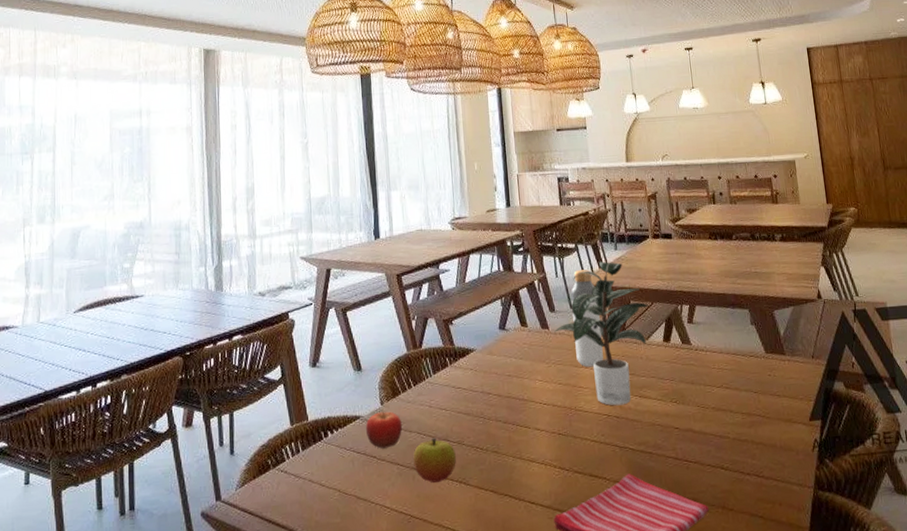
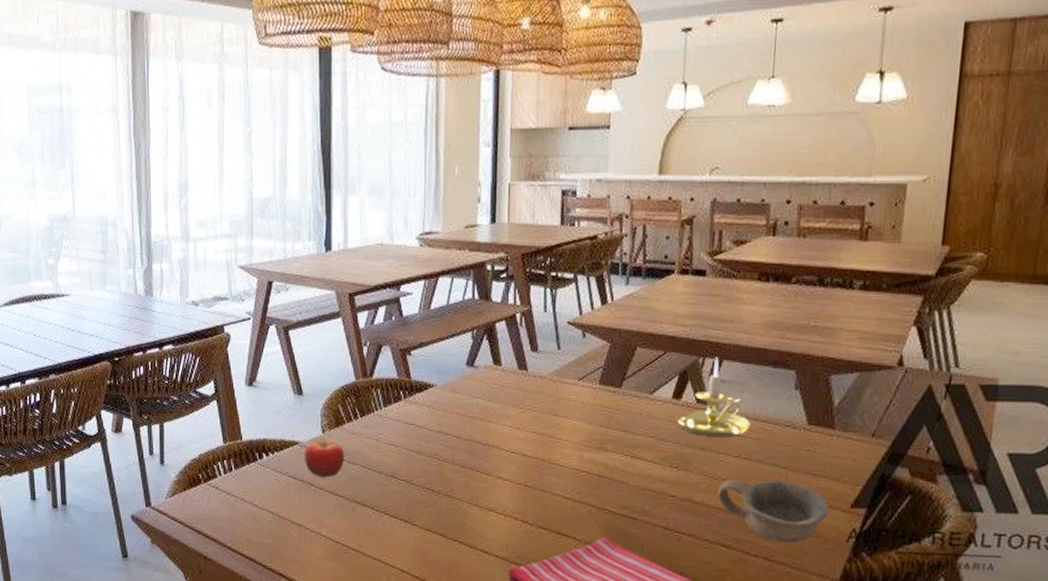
apple: present [413,437,456,483] -> none [355,473,402,518]
potted plant: present [554,261,650,406] -> none [534,297,662,464]
bottle: present [570,269,604,368] -> none [558,306,594,418]
candle holder: none [668,303,725,372] -> present [675,356,751,437]
cup: none [709,403,795,459] -> present [716,480,830,543]

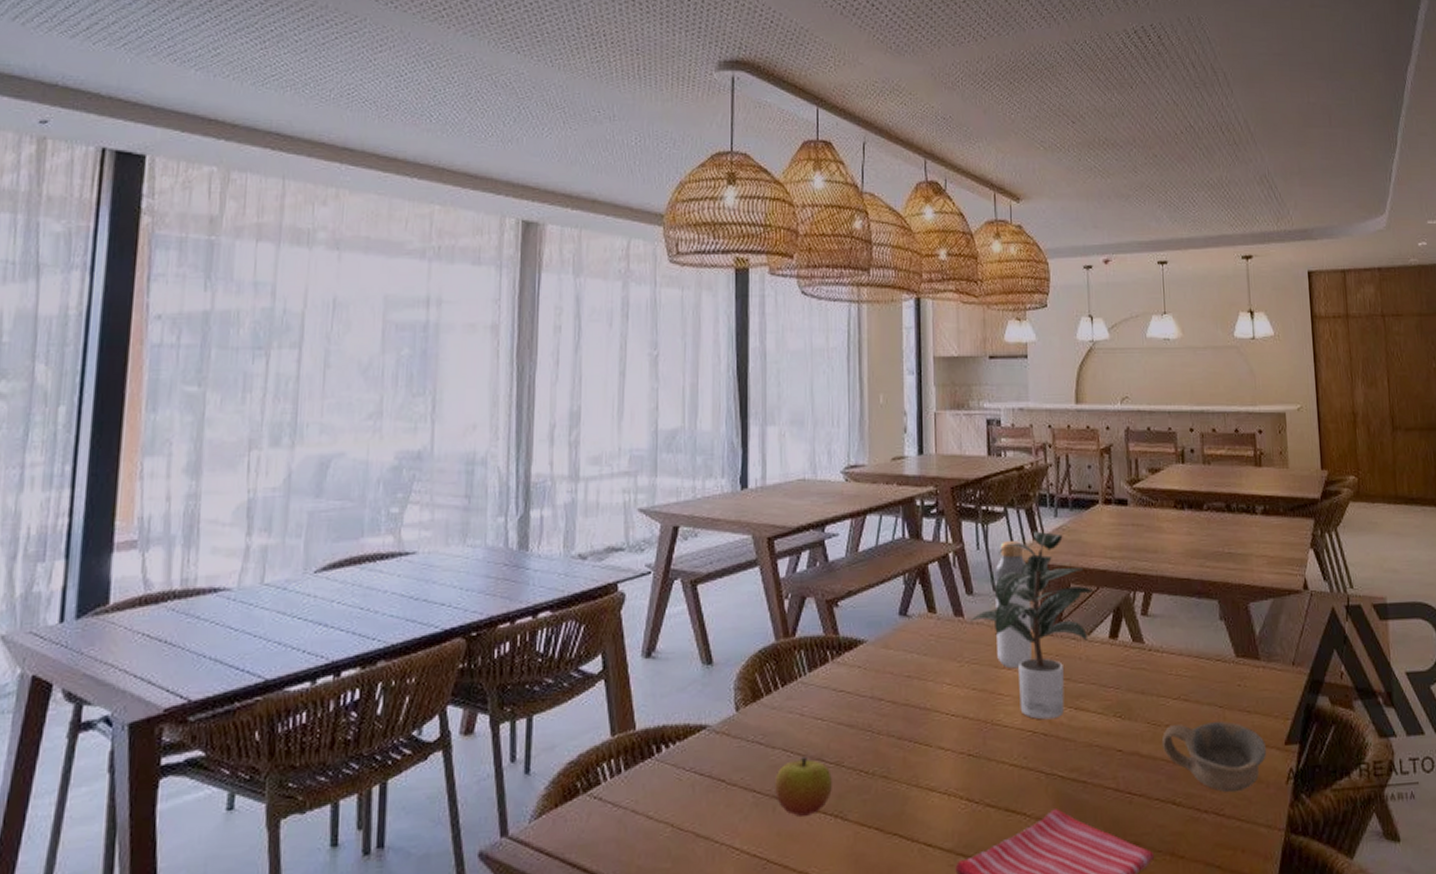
fruit: present [303,436,345,478] -> none [713,716,764,770]
apple: none [355,473,402,518] -> present [775,756,832,817]
potted plant: none [534,297,662,464] -> present [971,531,1095,720]
bottle: none [558,306,594,418] -> present [995,541,1032,669]
candle holder: present [675,356,751,437] -> none [1114,589,1185,678]

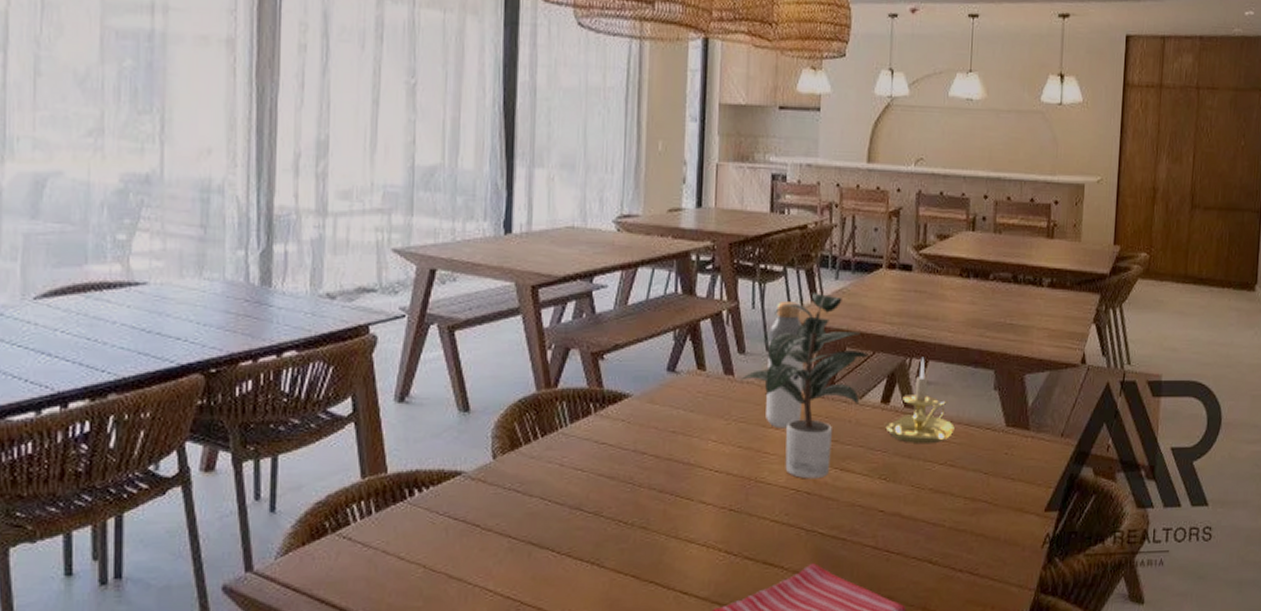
apple: present [775,756,832,817] -> none [531,505,590,562]
candle holder: none [1114,589,1185,678] -> present [884,356,955,443]
cup: present [1161,721,1267,793] -> none [923,486,1027,554]

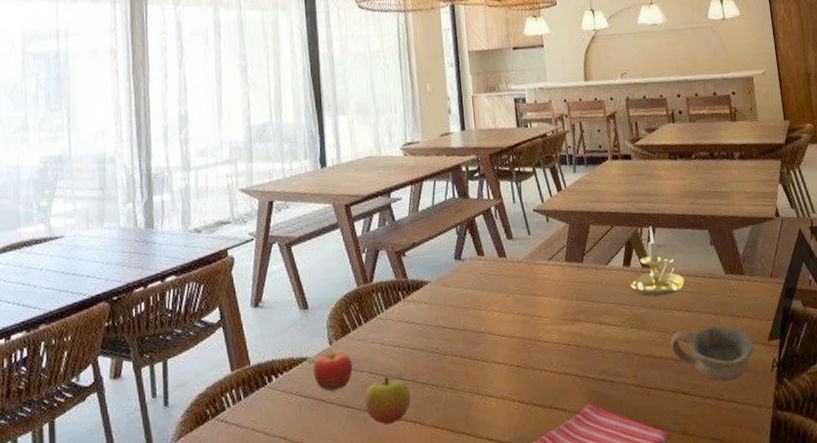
fruit: none [468,463,521,516] -> present [312,348,353,392]
apple: none [531,505,590,562] -> present [364,376,411,425]
potted plant: present [741,292,871,479] -> none [512,185,610,335]
bottle: present [766,302,803,429] -> none [528,194,563,296]
cup: none [923,486,1027,554] -> present [670,325,755,381]

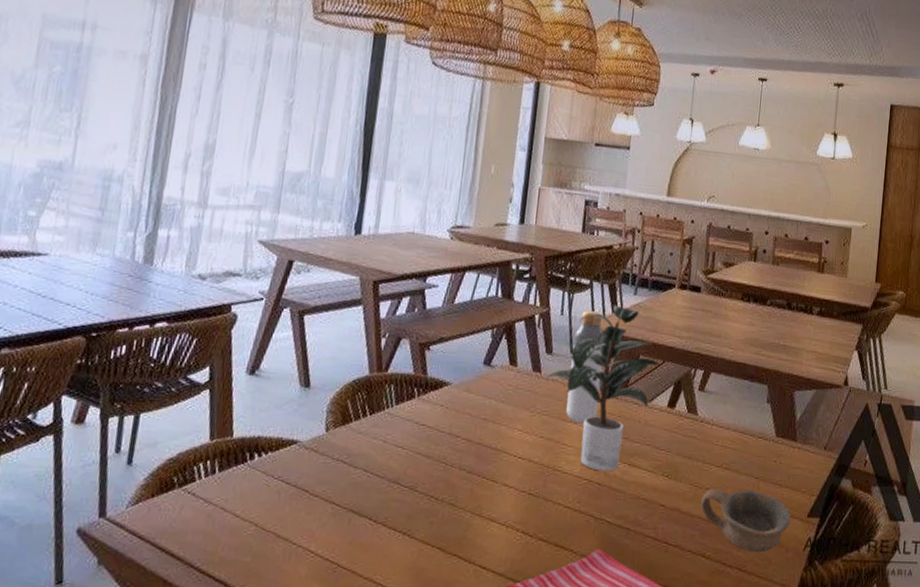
fruit: present [312,348,353,392] -> none [301,435,348,483]
apple: present [364,376,411,425] -> none [352,478,405,530]
potted plant: none [512,185,610,335] -> present [547,305,661,472]
bottle: none [528,194,563,296] -> present [566,311,603,424]
candle holder: present [628,225,685,296] -> none [669,368,731,447]

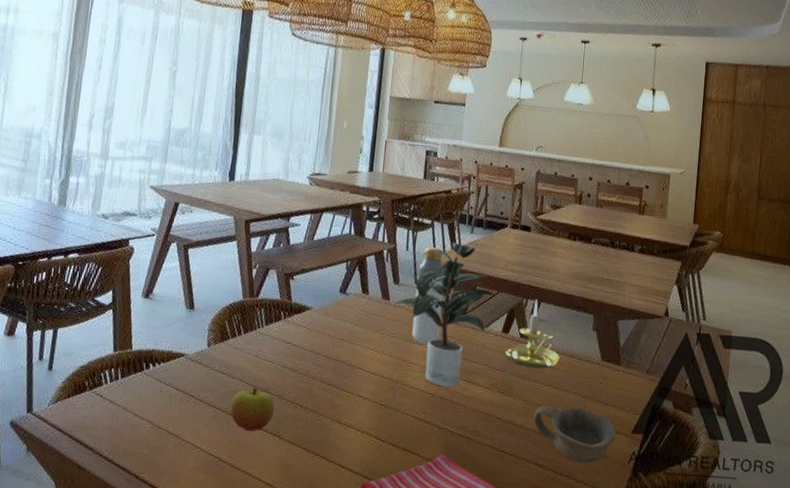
apple: none [352,478,405,530] -> present [230,387,275,431]
candle holder: none [669,368,731,447] -> present [504,299,560,368]

